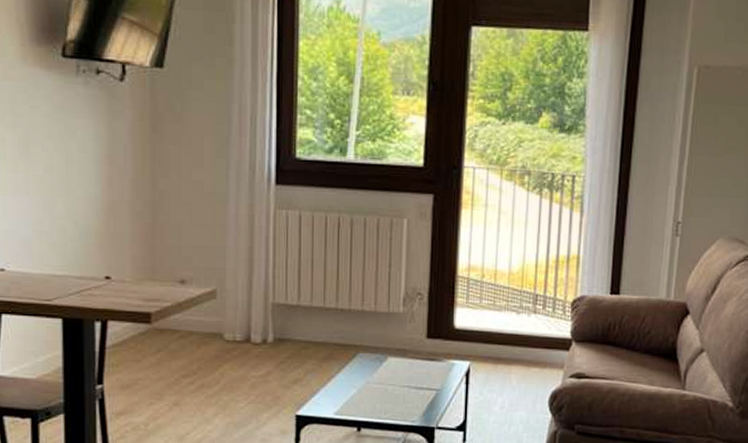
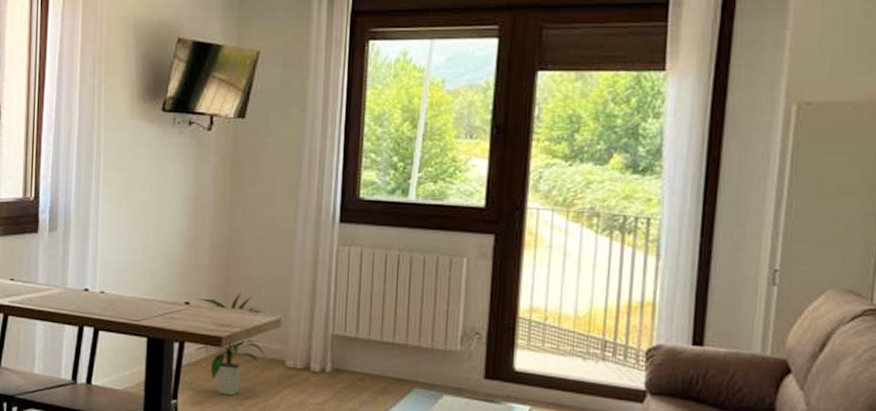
indoor plant: none [118,261,203,375] -> present [194,290,267,396]

